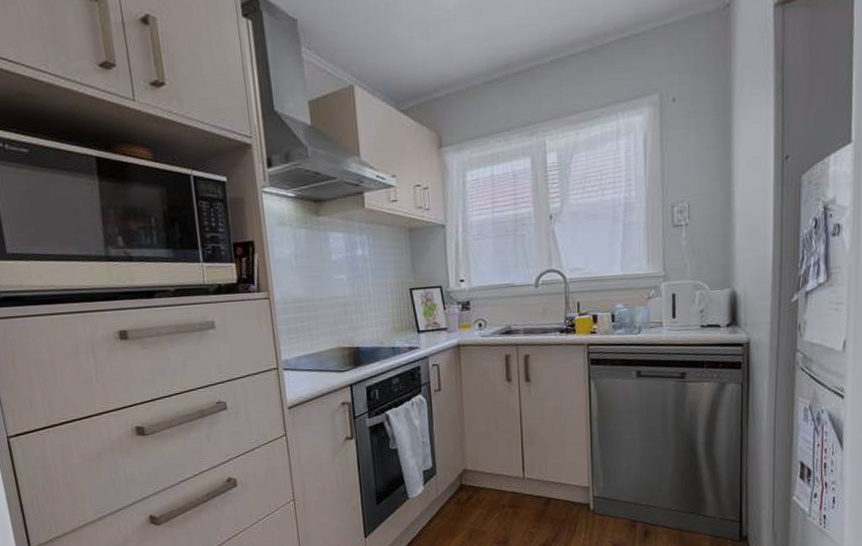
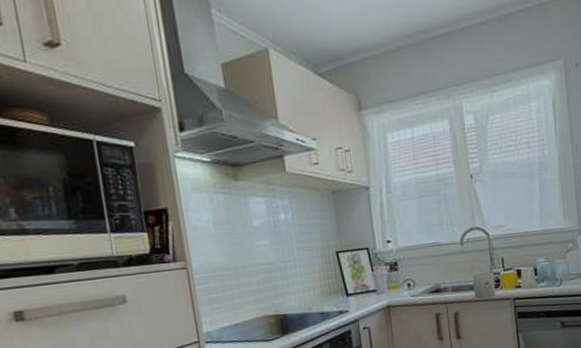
mug: none [545,315,577,343] -> present [472,271,503,299]

